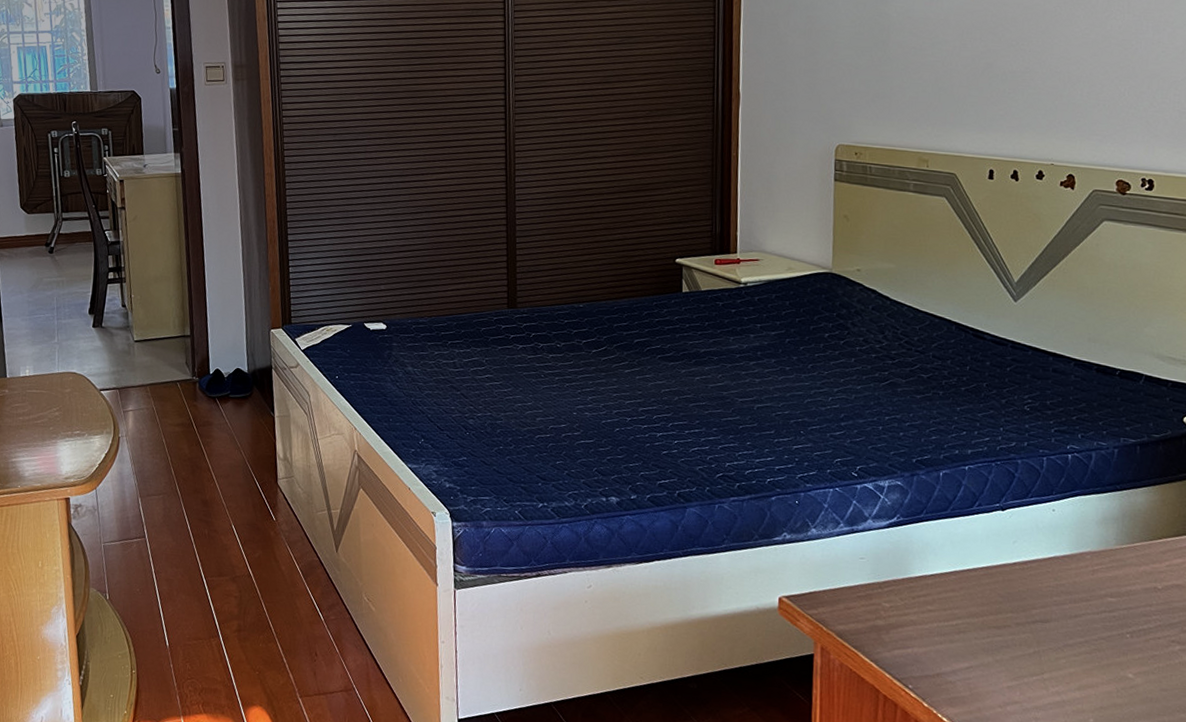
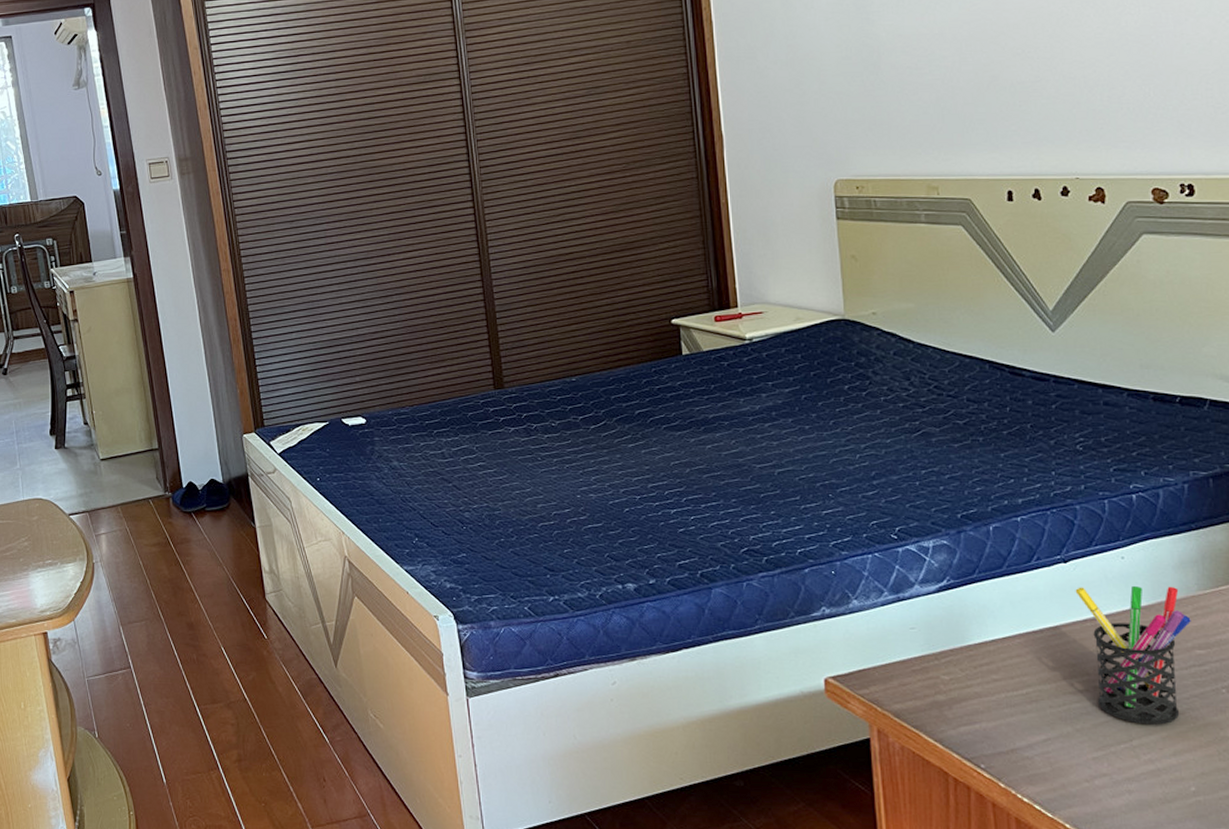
pen holder: none [1009,533,1107,662] -> present [1075,585,1191,725]

